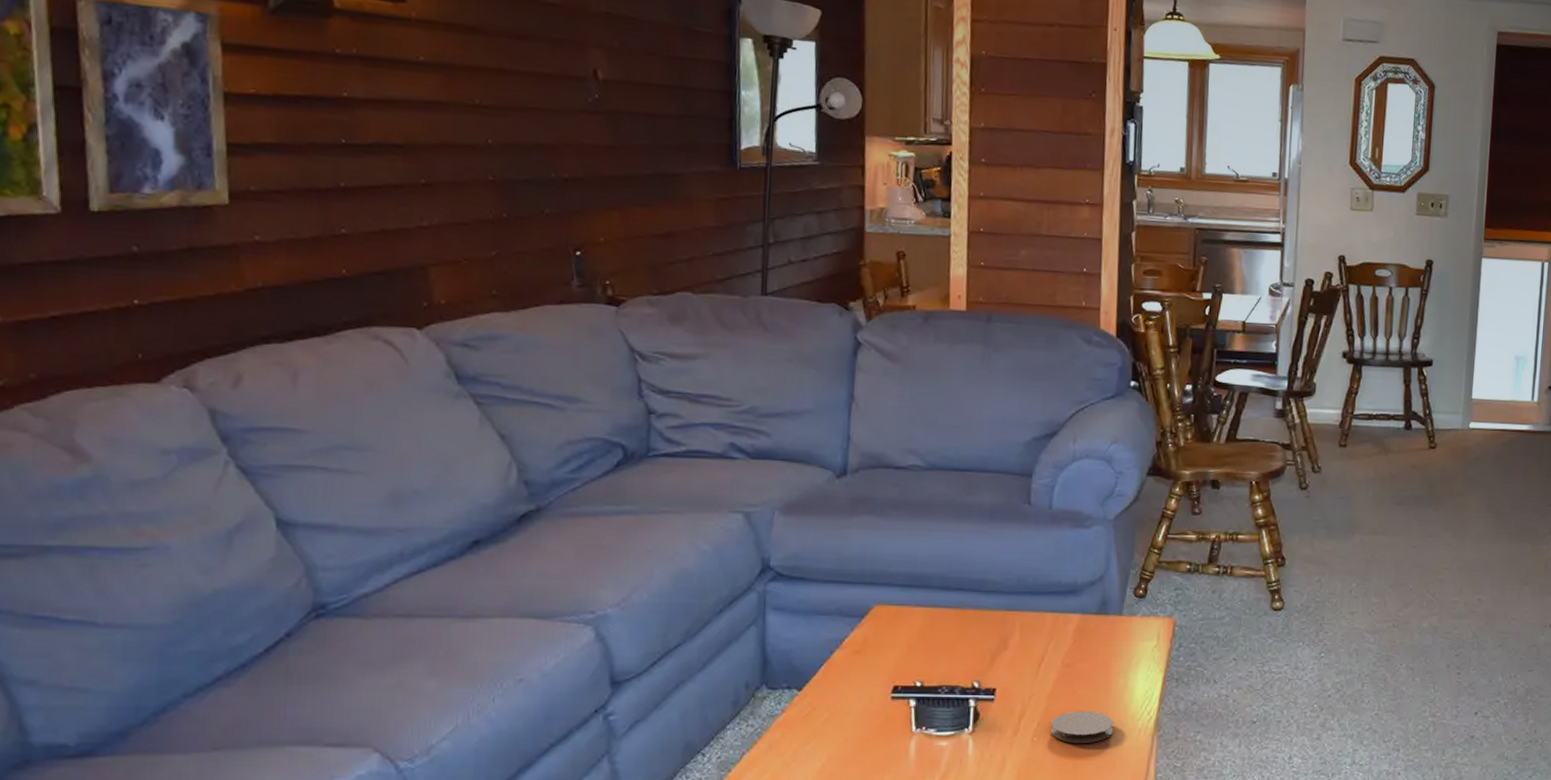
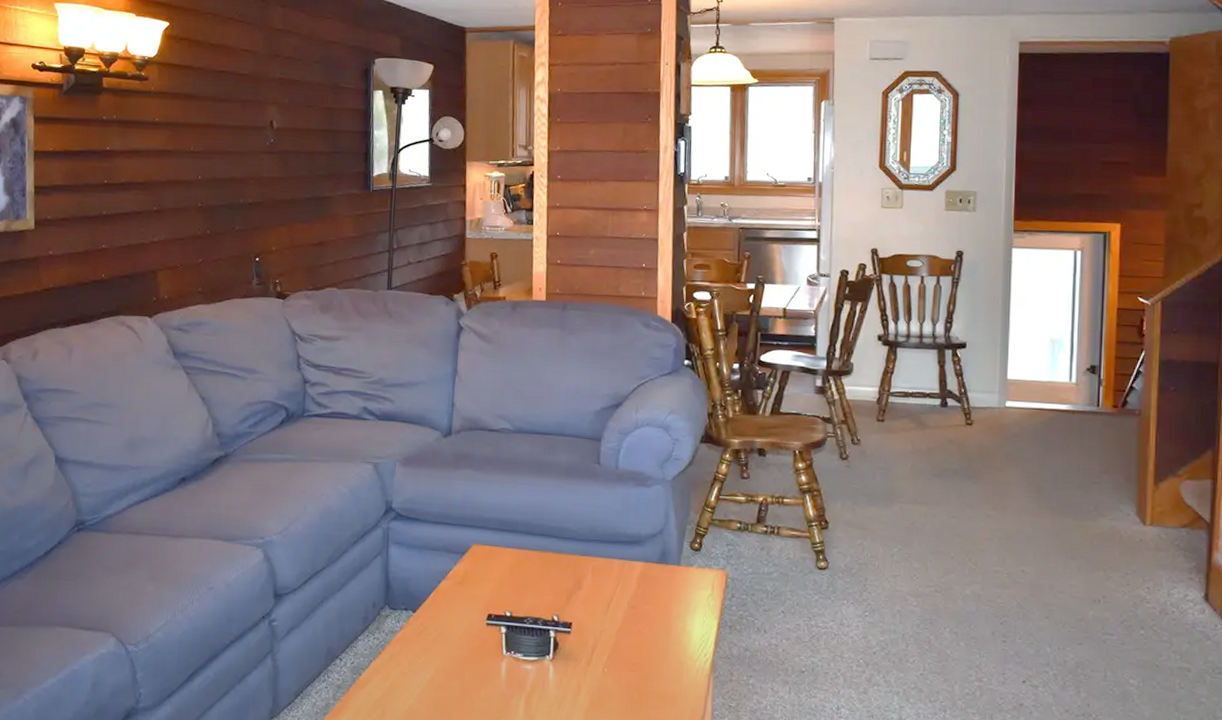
coaster: present [1051,710,1113,743] -> none [619,648,674,678]

